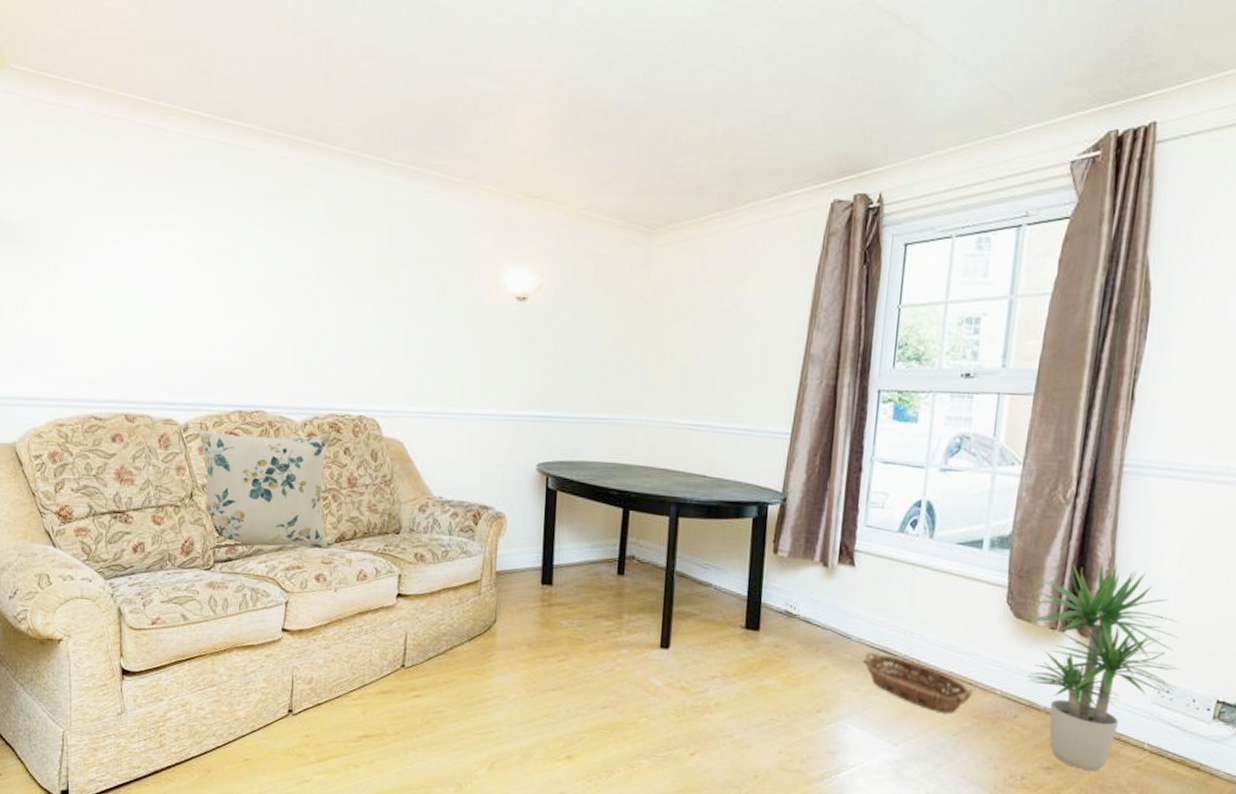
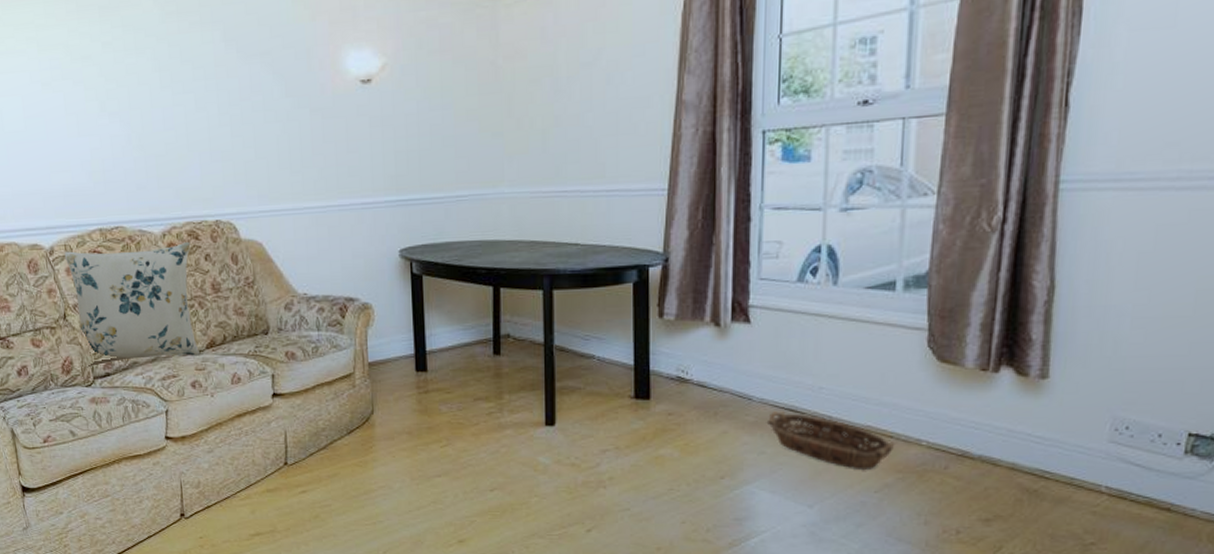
potted plant: present [1022,562,1180,770] -> none [947,292,1141,519]

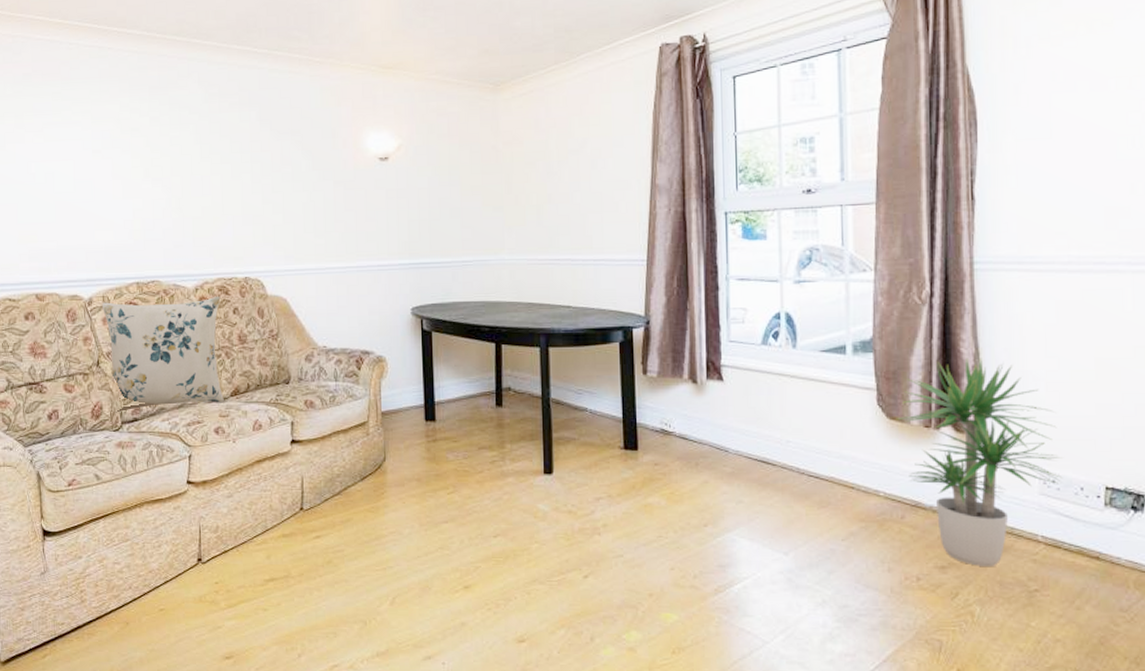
basket: present [766,411,895,469] -> none [742,463,857,518]
potted plant: none [947,292,1141,519] -> present [895,358,1063,566]

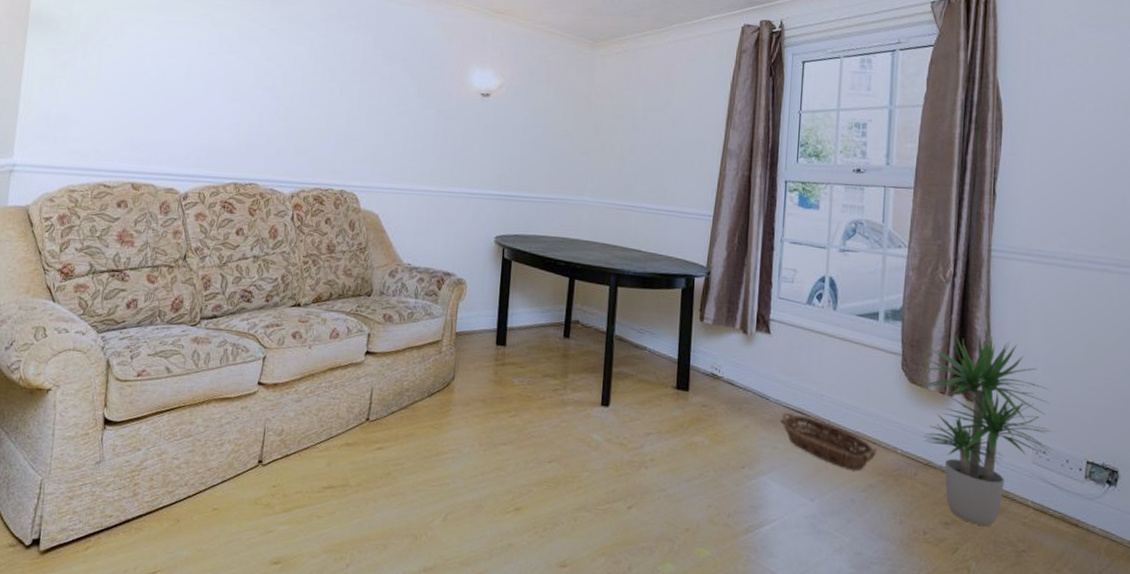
pillow: present [102,296,224,413] -> none [195,198,315,309]
basket: none [742,463,857,518] -> present [779,412,878,470]

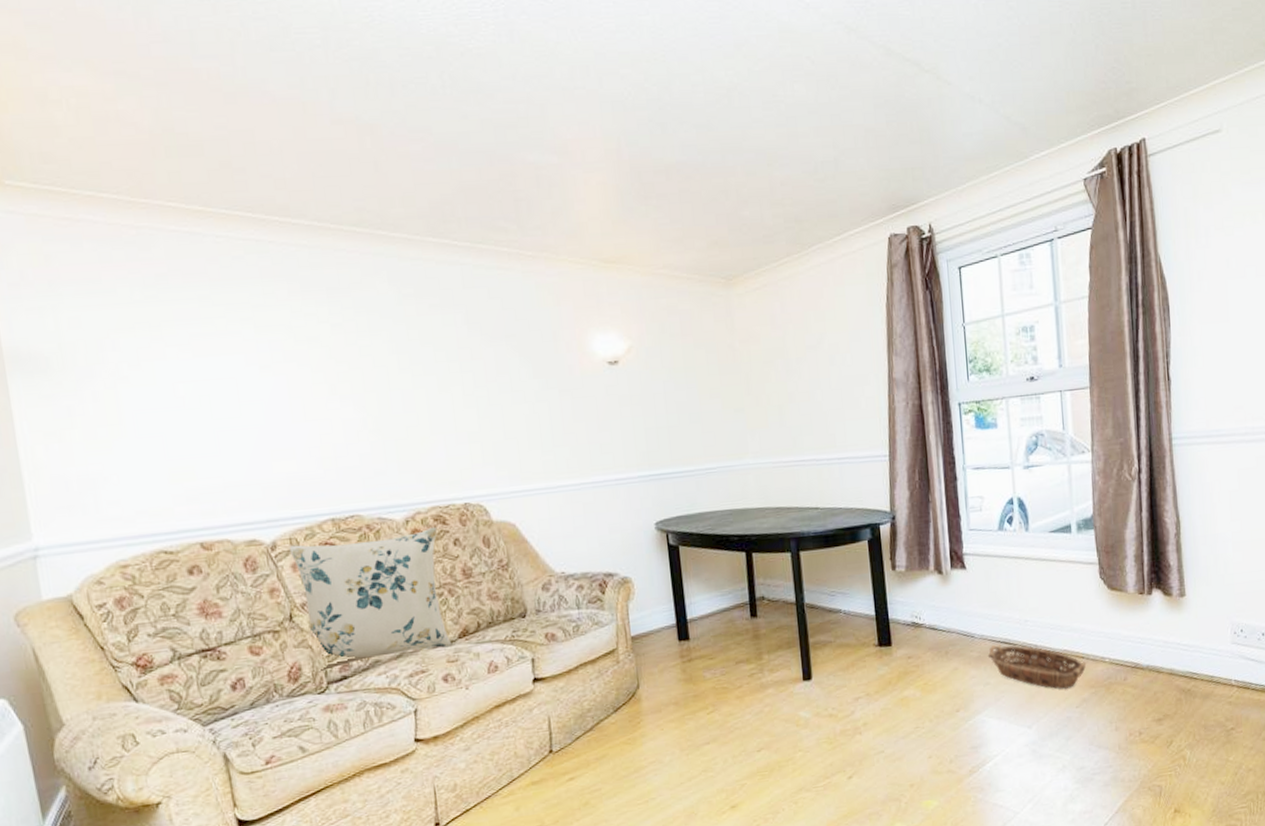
pillow: none [195,198,315,309] -> present [289,527,451,673]
potted plant: present [916,334,1053,526] -> none [1115,526,1249,715]

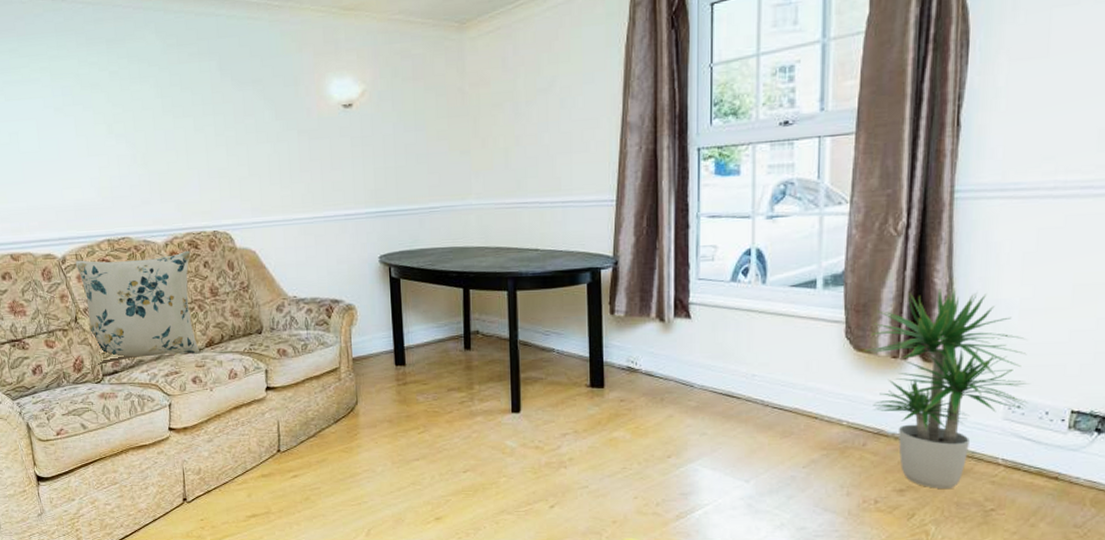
basket: present [987,645,1087,689] -> none [706,397,820,447]
potted plant: none [1115,526,1249,715] -> present [863,288,1030,489]

